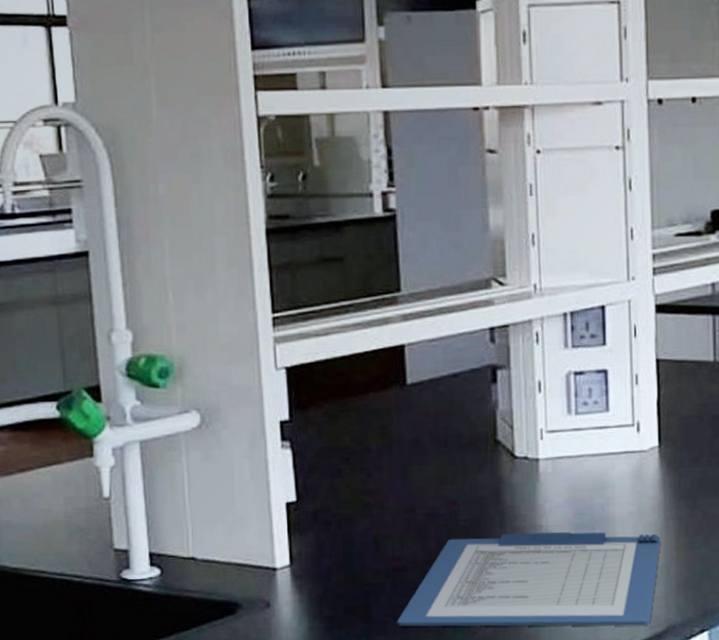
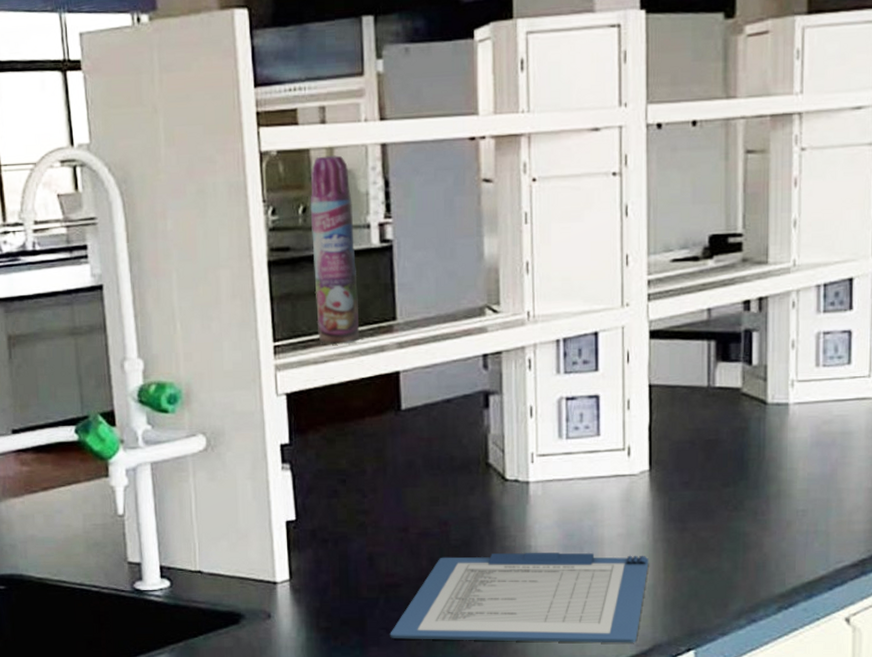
whipped cream can: none [310,122,363,316] -> present [310,155,360,344]

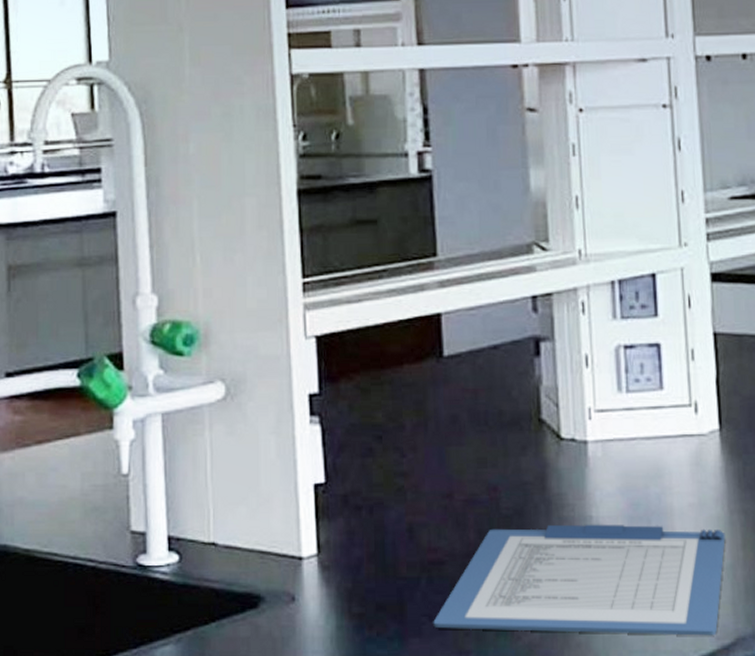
whipped cream can: present [310,155,360,344] -> none [343,80,398,281]

